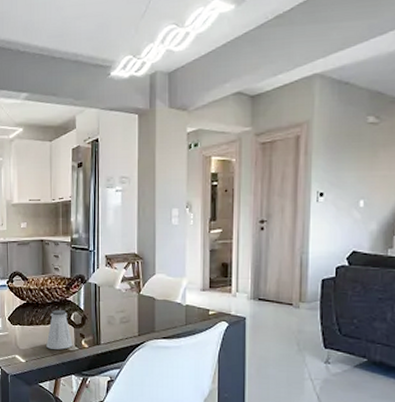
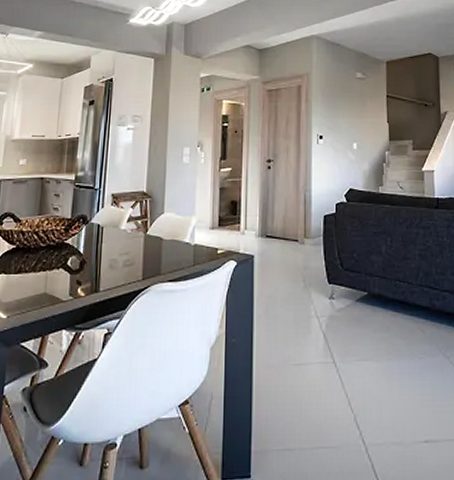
saltshaker: present [46,310,73,350] -> none [35,255,67,300]

